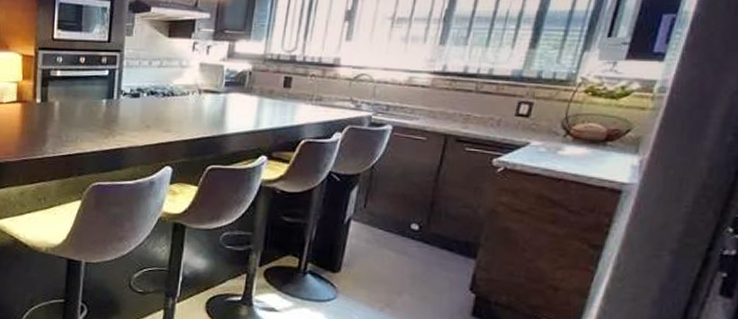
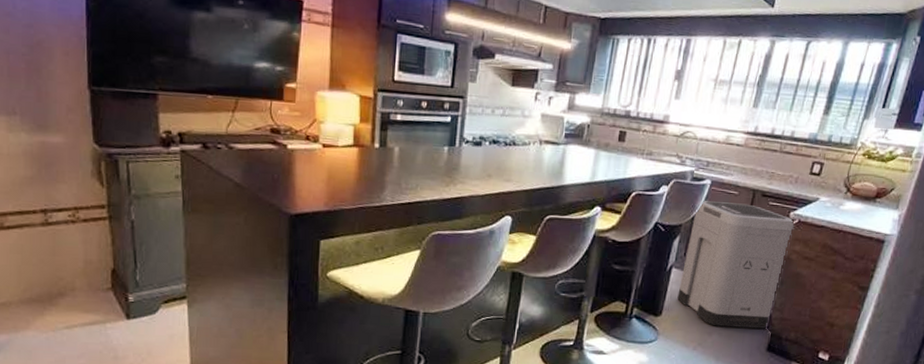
trash can: none [358,148,500,290] -> present [677,201,795,329]

